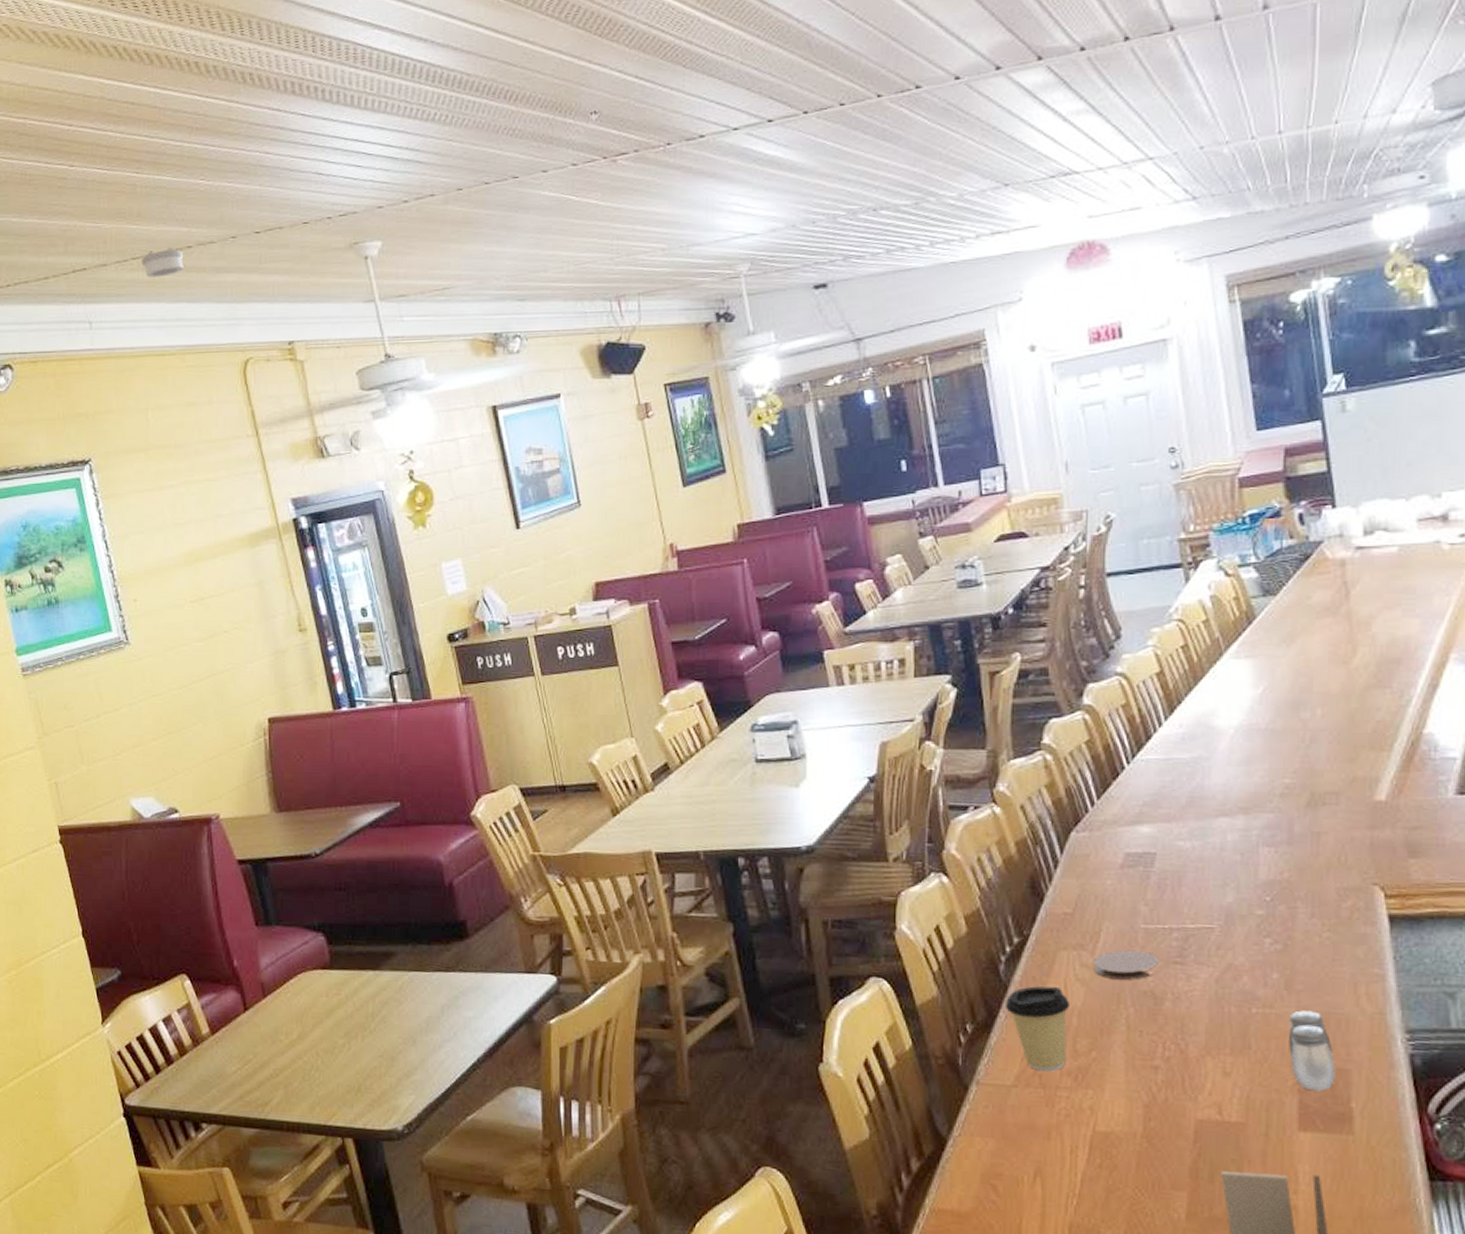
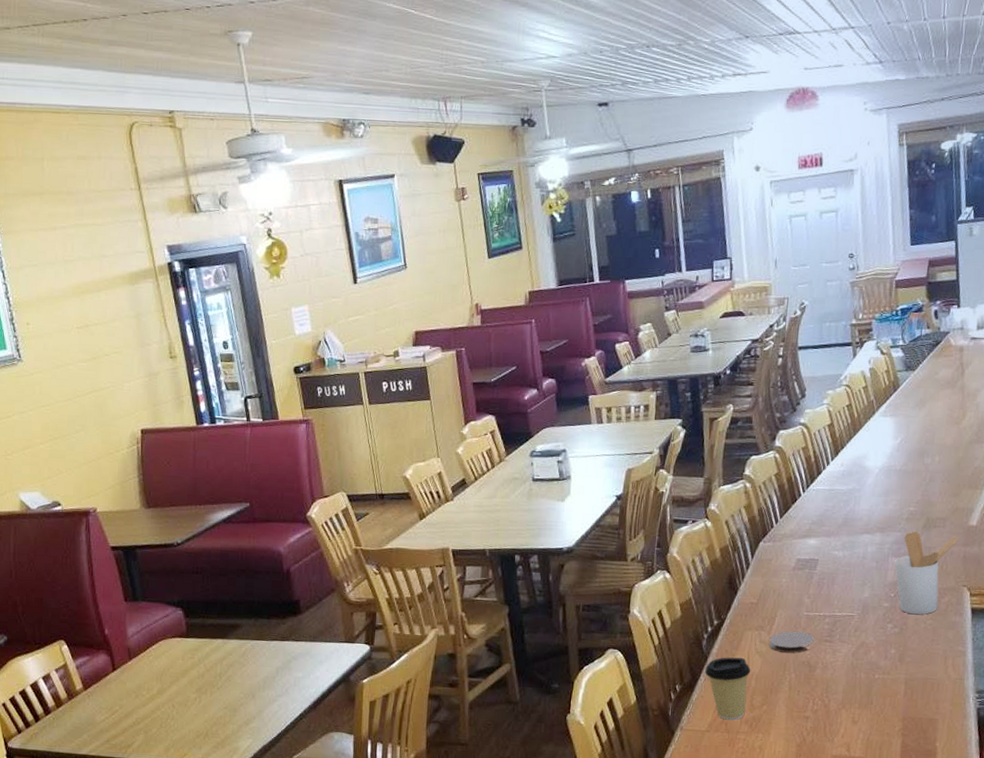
smoke detector: present [141,247,184,278] -> none [41,18,79,44]
utensil holder: none [1267,810,1360,925] -> present [894,531,958,614]
salt and pepper shaker: present [1289,1010,1336,1092] -> none [898,676,928,735]

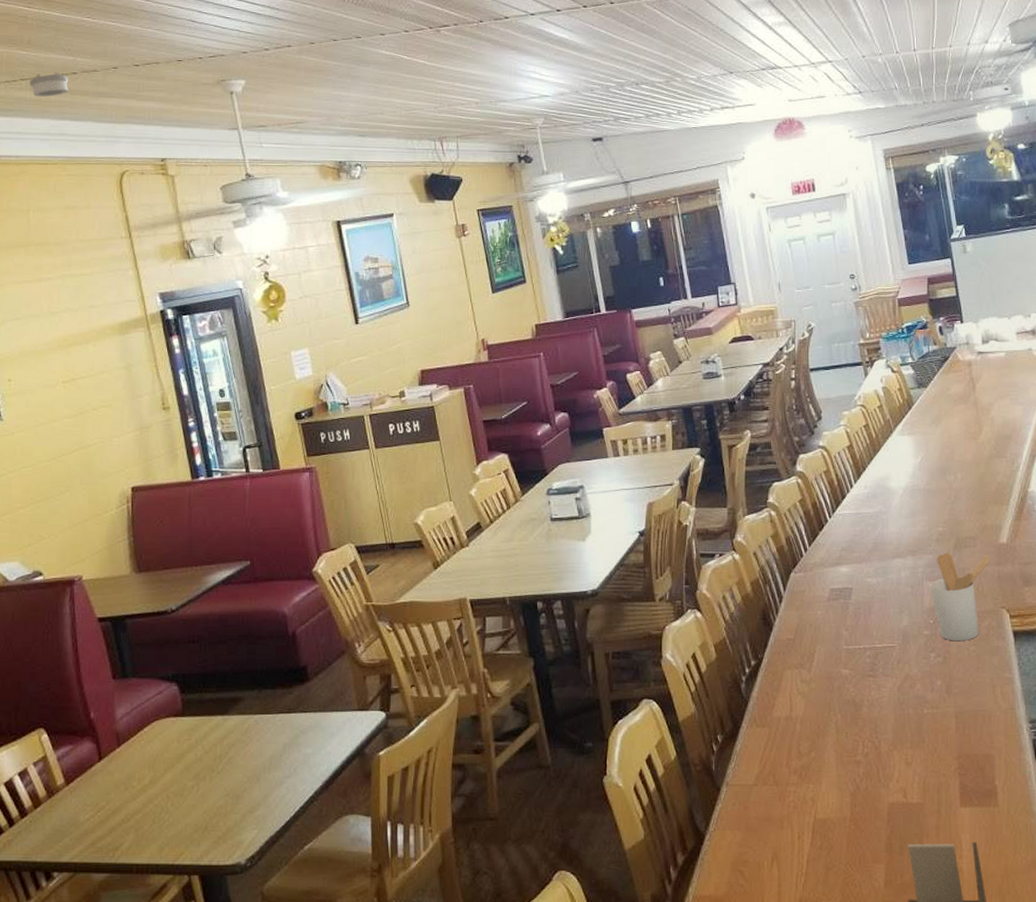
smoke detector: none [41,18,79,44] -> present [29,72,69,97]
coffee cup: present [705,657,751,721] -> none [747,699,795,771]
coaster: present [769,631,814,654] -> none [810,667,857,693]

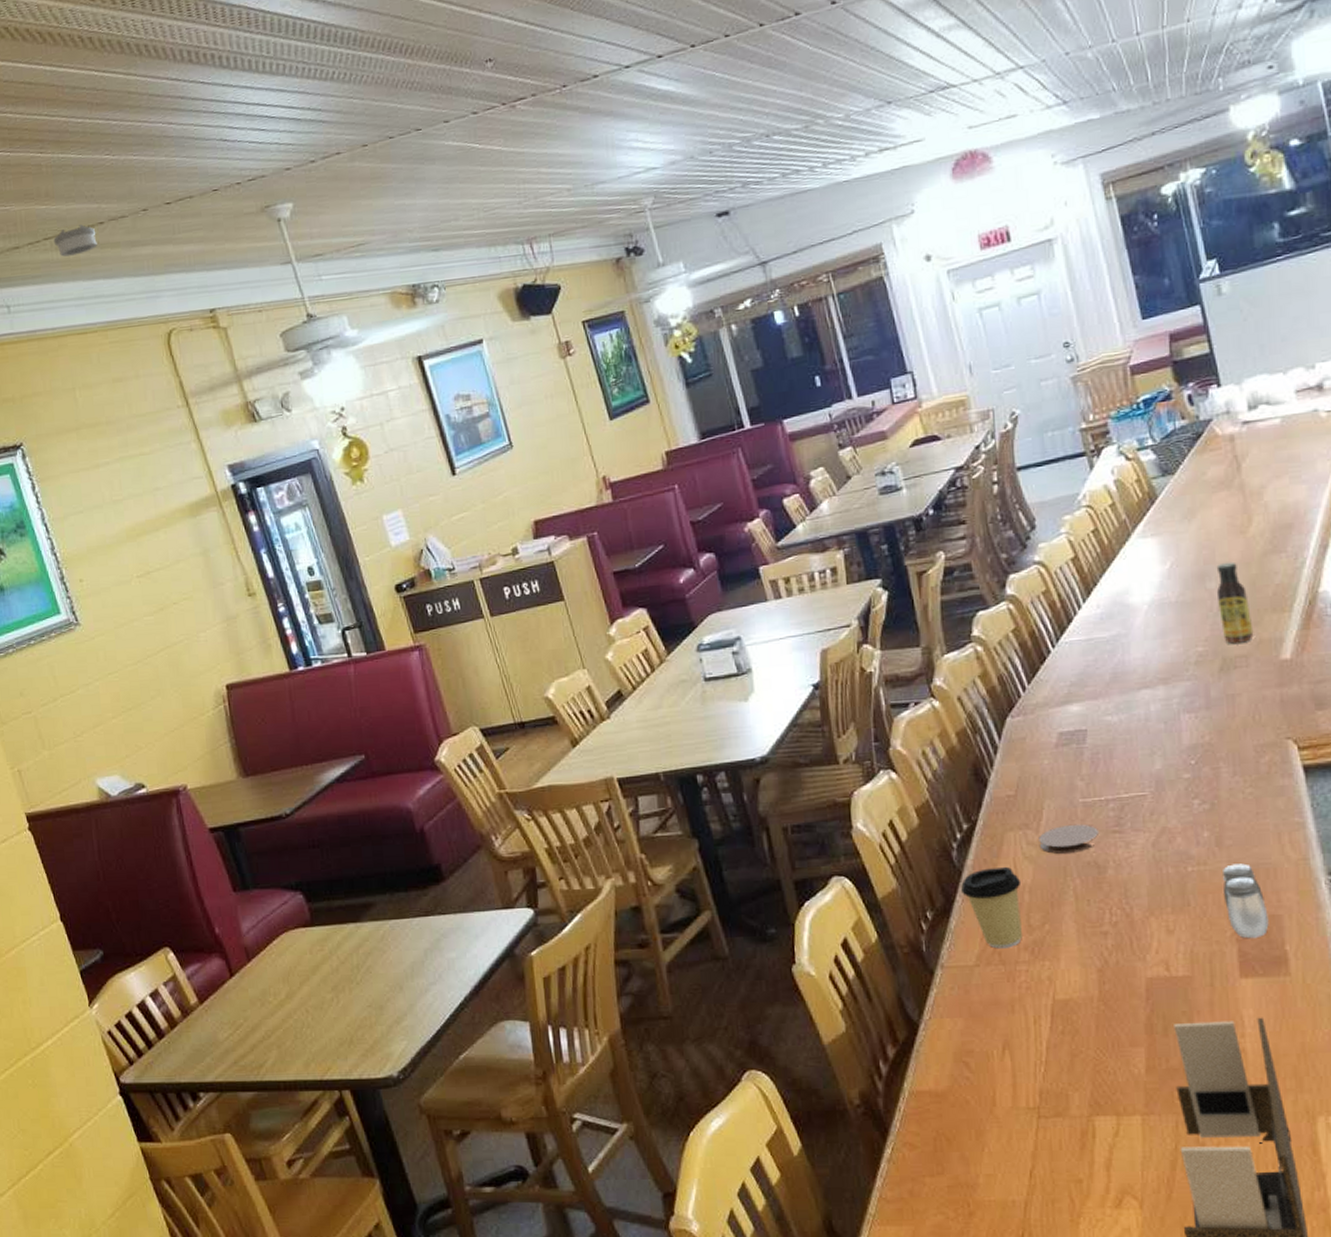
coffee cup: none [747,699,795,771] -> present [961,866,1022,949]
coaster: none [810,667,857,693] -> present [1038,824,1098,855]
utensil holder: present [929,552,990,641] -> none [1188,675,1270,783]
salt and pepper shaker: none [950,709,984,774] -> present [1223,863,1269,939]
sauce bottle: none [954,461,980,527] -> present [1216,562,1254,644]

